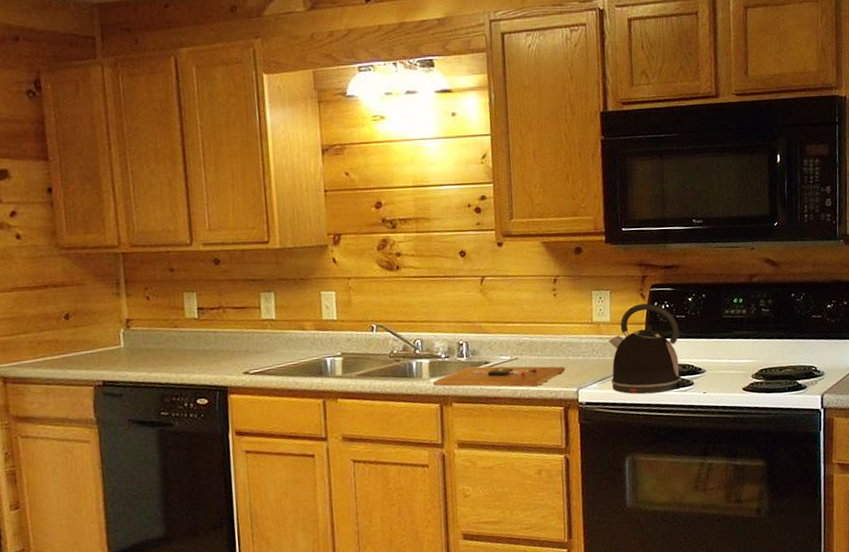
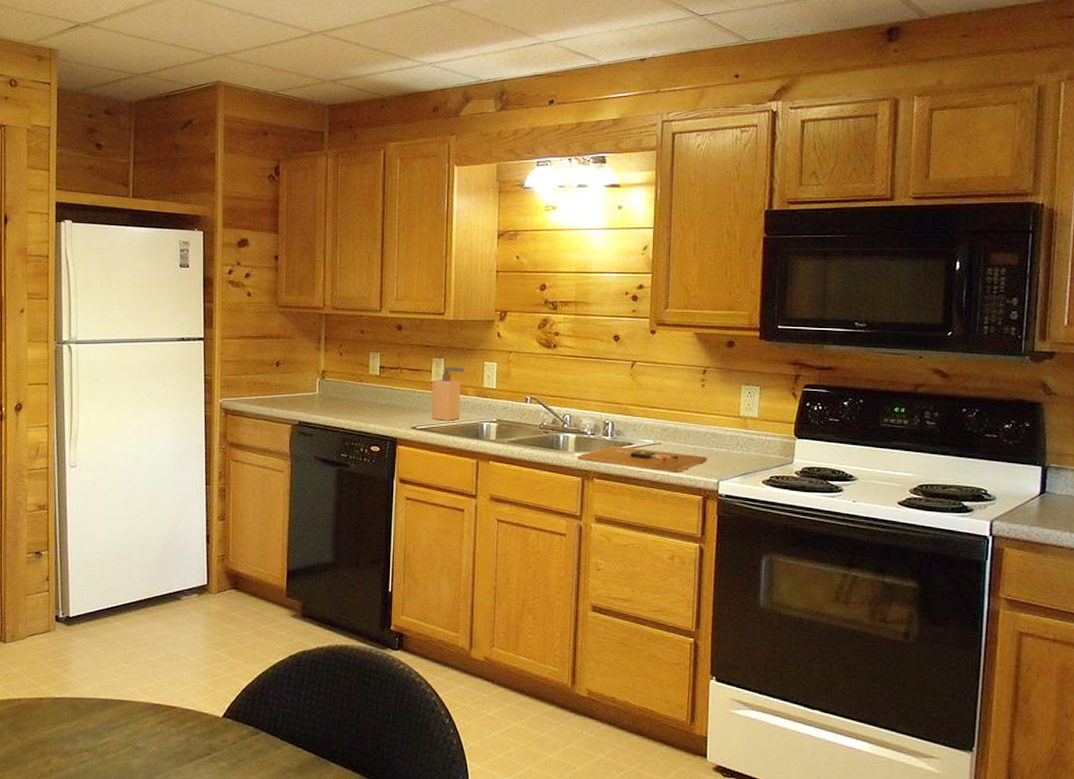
soap dispenser: none [262,300,300,362] -> present [432,366,465,421]
kettle: present [608,303,684,395] -> none [754,403,832,496]

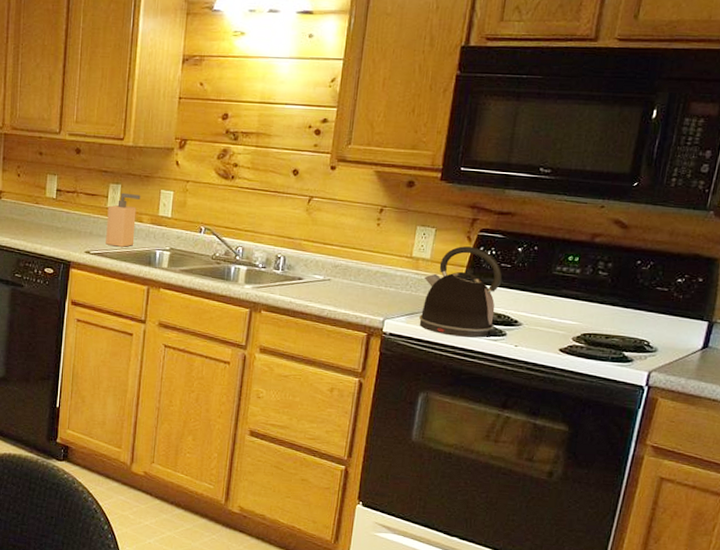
cutting board: present [577,445,708,474] -> none [246,279,376,310]
kettle: none [754,403,832,496] -> present [419,246,502,339]

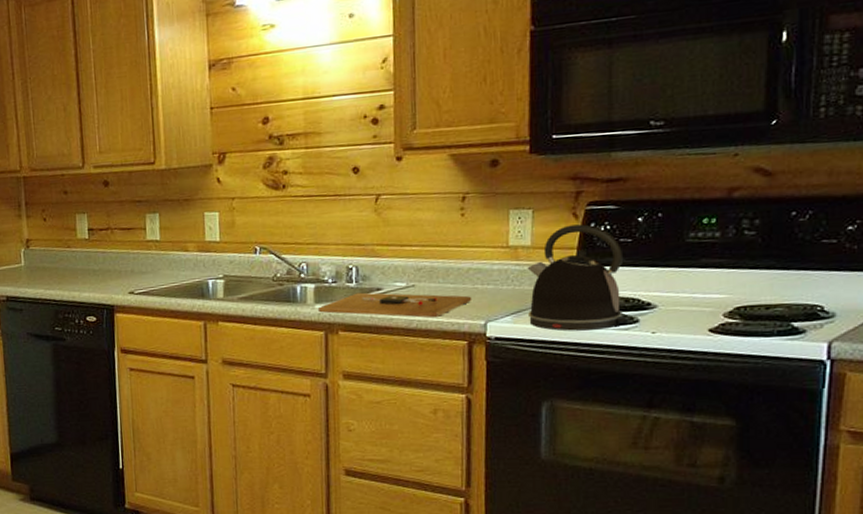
soap dispenser: present [106,192,141,247] -> none [147,221,183,282]
cutting board: none [246,279,376,310] -> present [317,292,472,318]

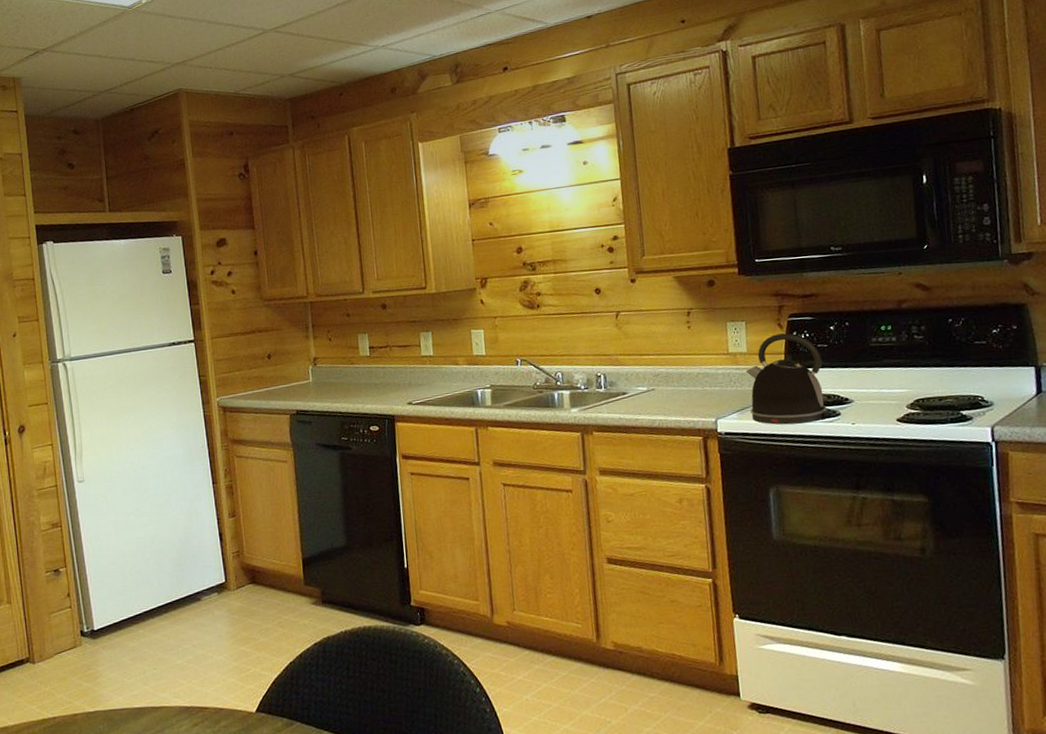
cutting board: present [317,292,472,318] -> none [573,396,703,418]

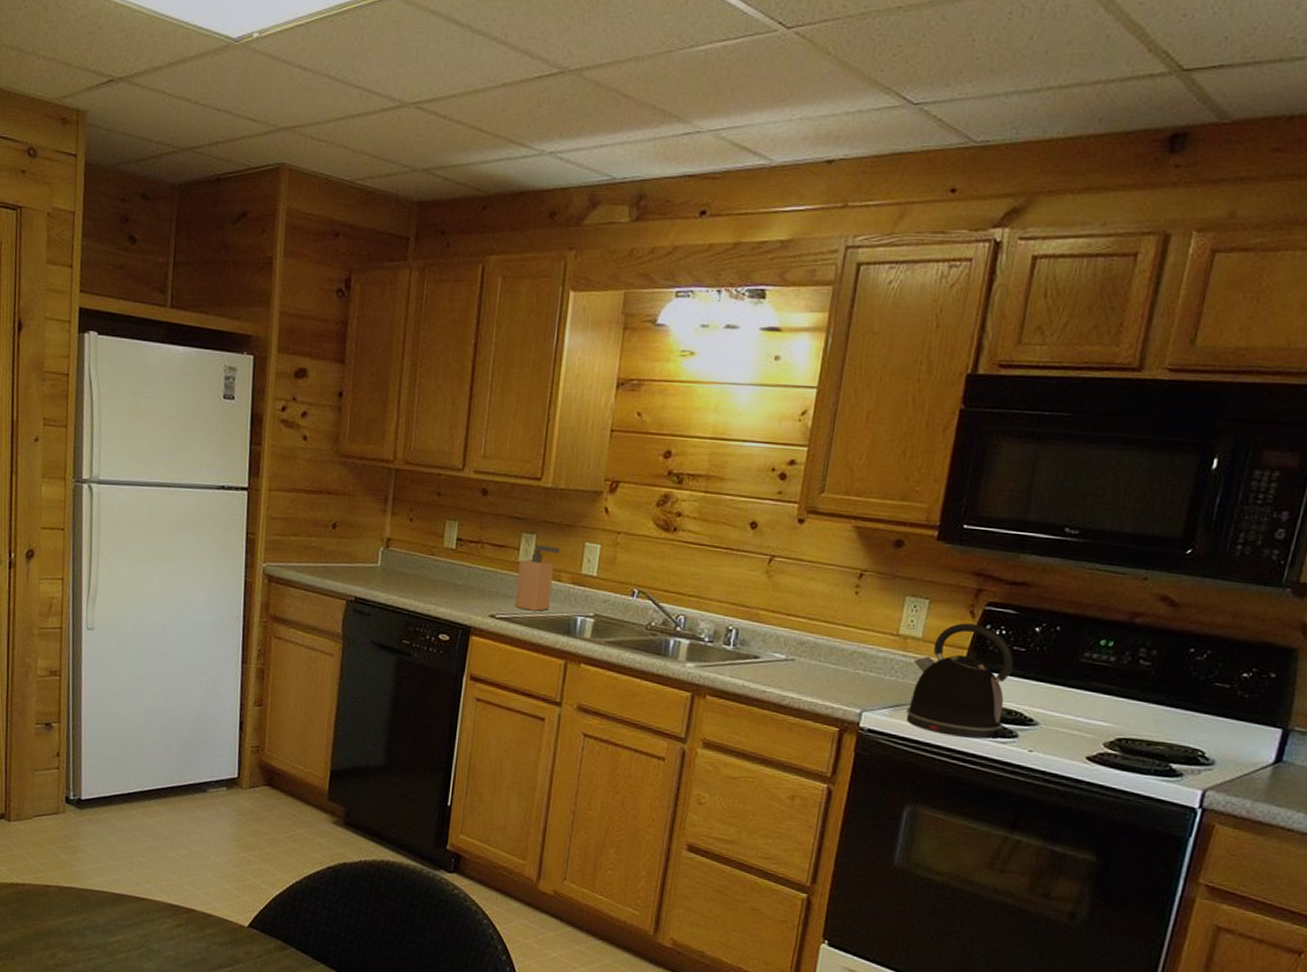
soap dispenser: none [422,338,454,393] -> present [515,544,560,611]

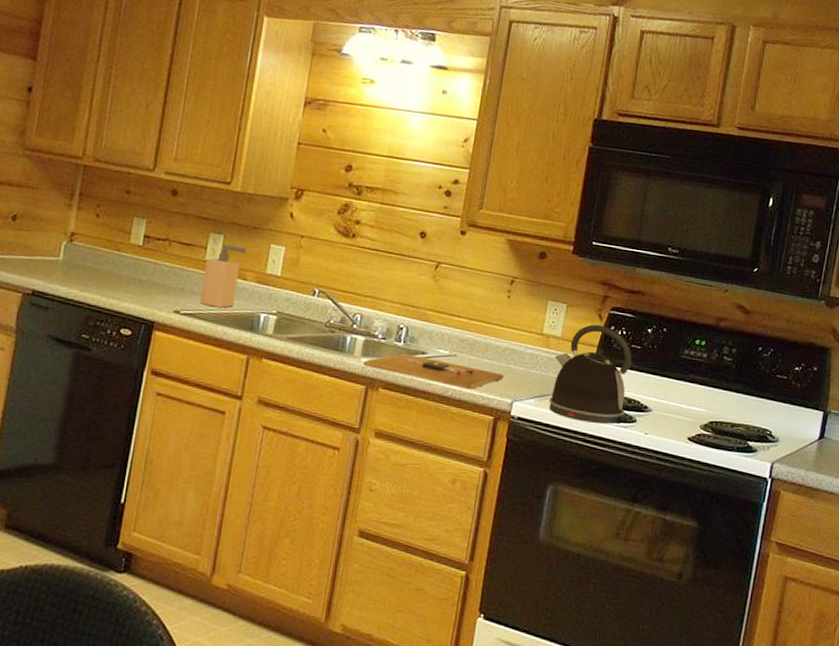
cutting board: none [688,657,852,698] -> present [362,352,505,390]

